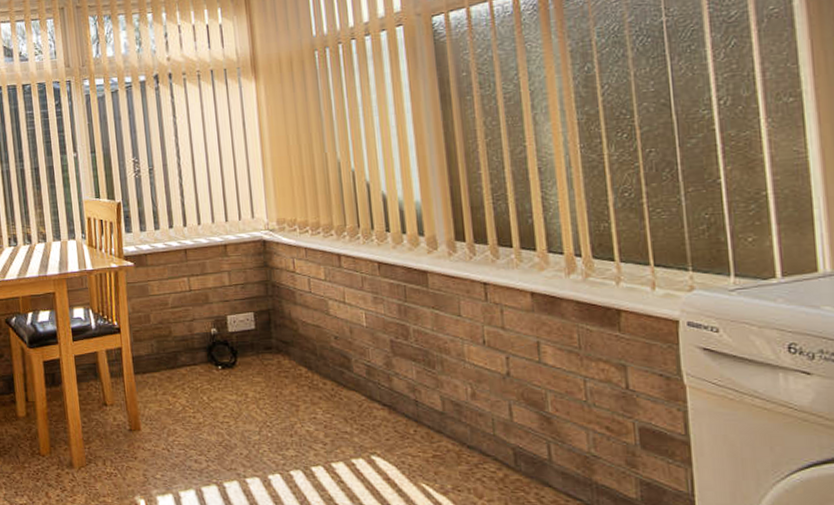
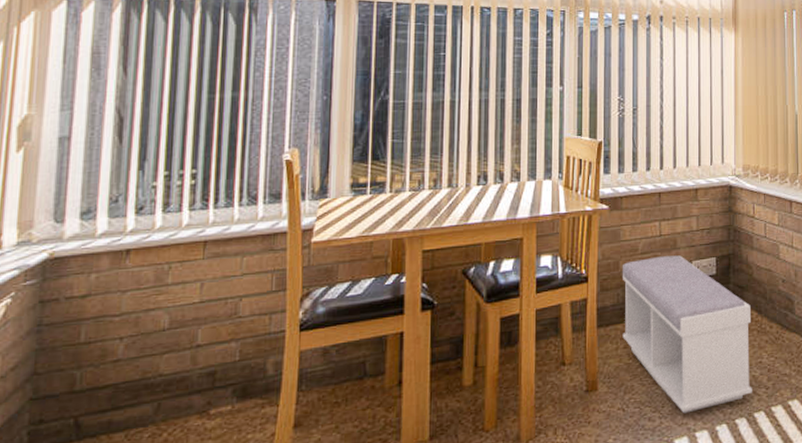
bench: none [154,310,307,460] -> present [622,255,752,414]

